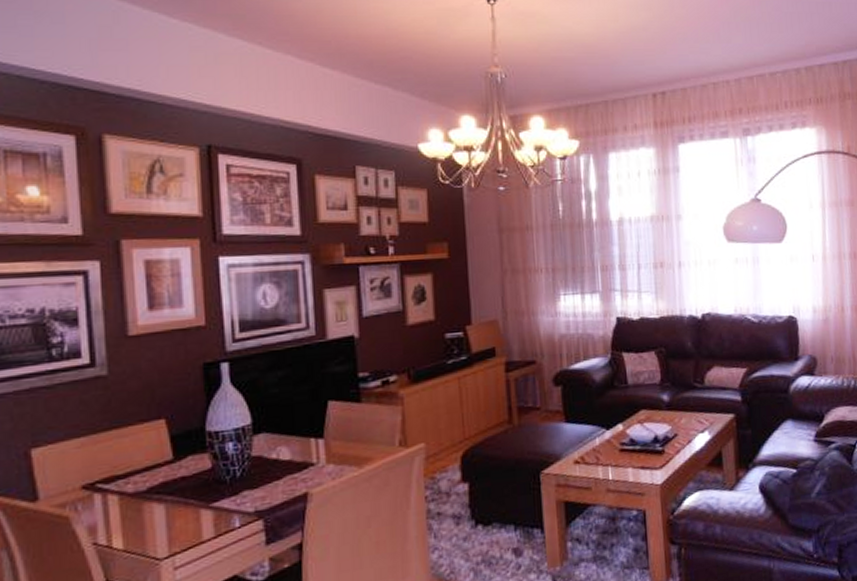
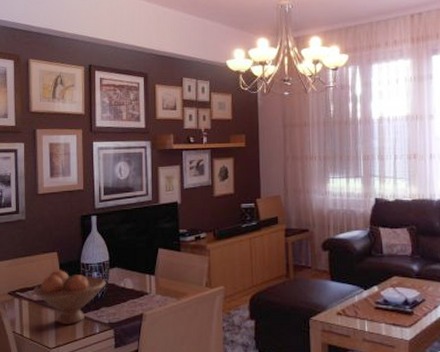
fruit bowl: none [126,444,249,523] -> present [33,270,106,324]

